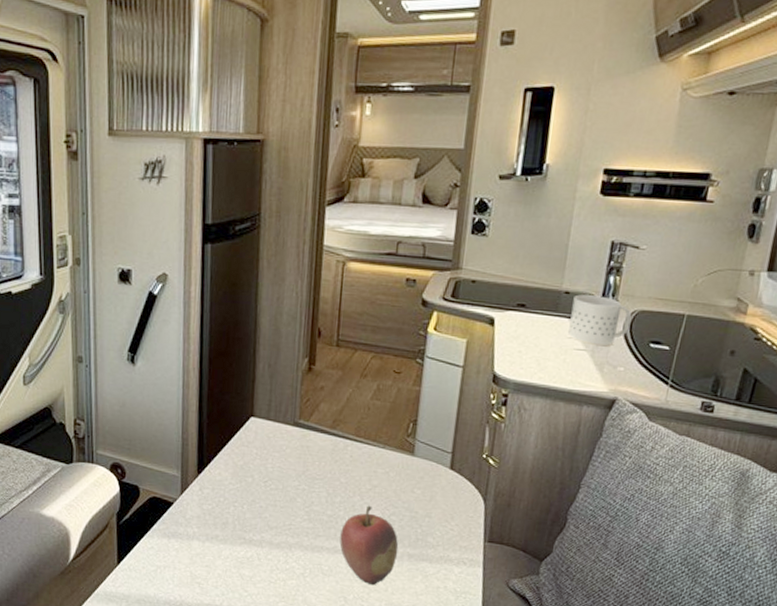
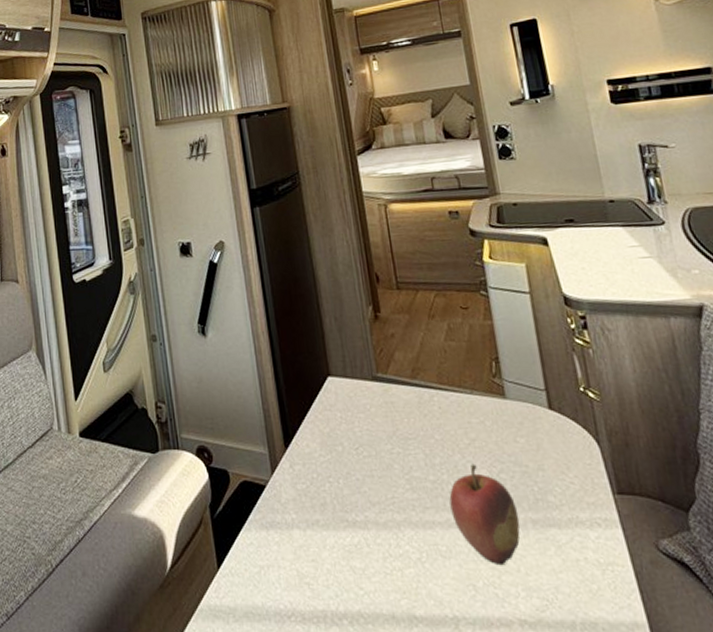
mug: present [568,294,632,347] -> none [619,199,689,251]

